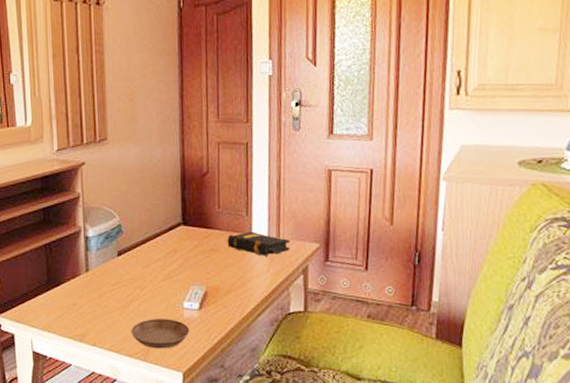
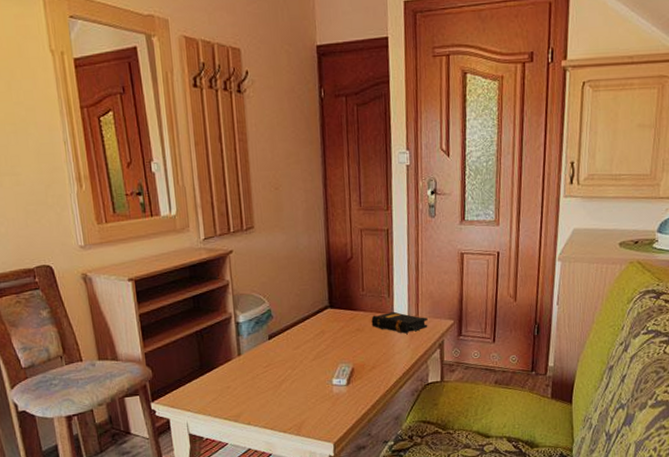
saucer: present [131,319,190,349] -> none [284,395,339,424]

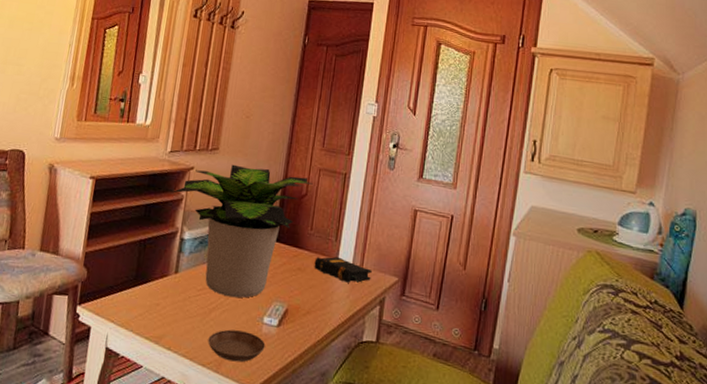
potted plant: none [217,239,356,368] -> present [173,164,313,298]
saucer: none [284,395,339,424] -> present [208,329,265,363]

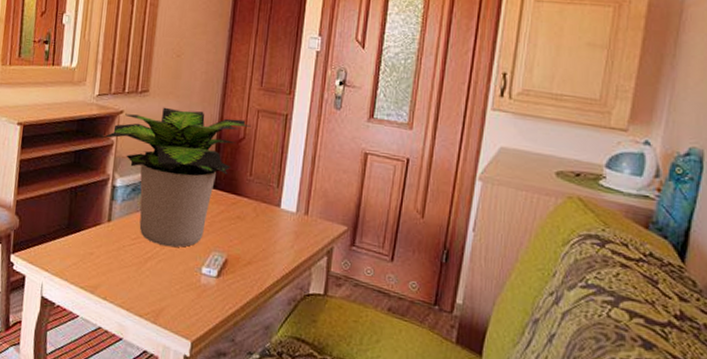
saucer: present [208,329,265,363] -> none [144,279,205,314]
book: present [314,256,372,283] -> none [254,204,318,232]

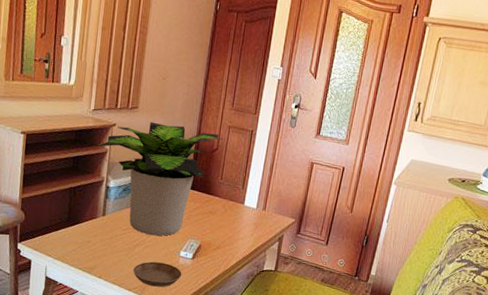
saucer: none [144,279,205,314] -> present [133,261,182,288]

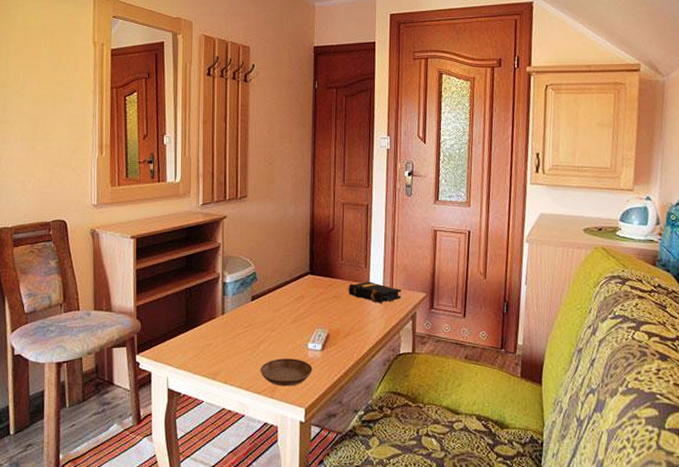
potted plant: present [98,122,223,236] -> none [210,209,338,330]
book: none [223,202,273,224] -> present [348,281,402,303]

